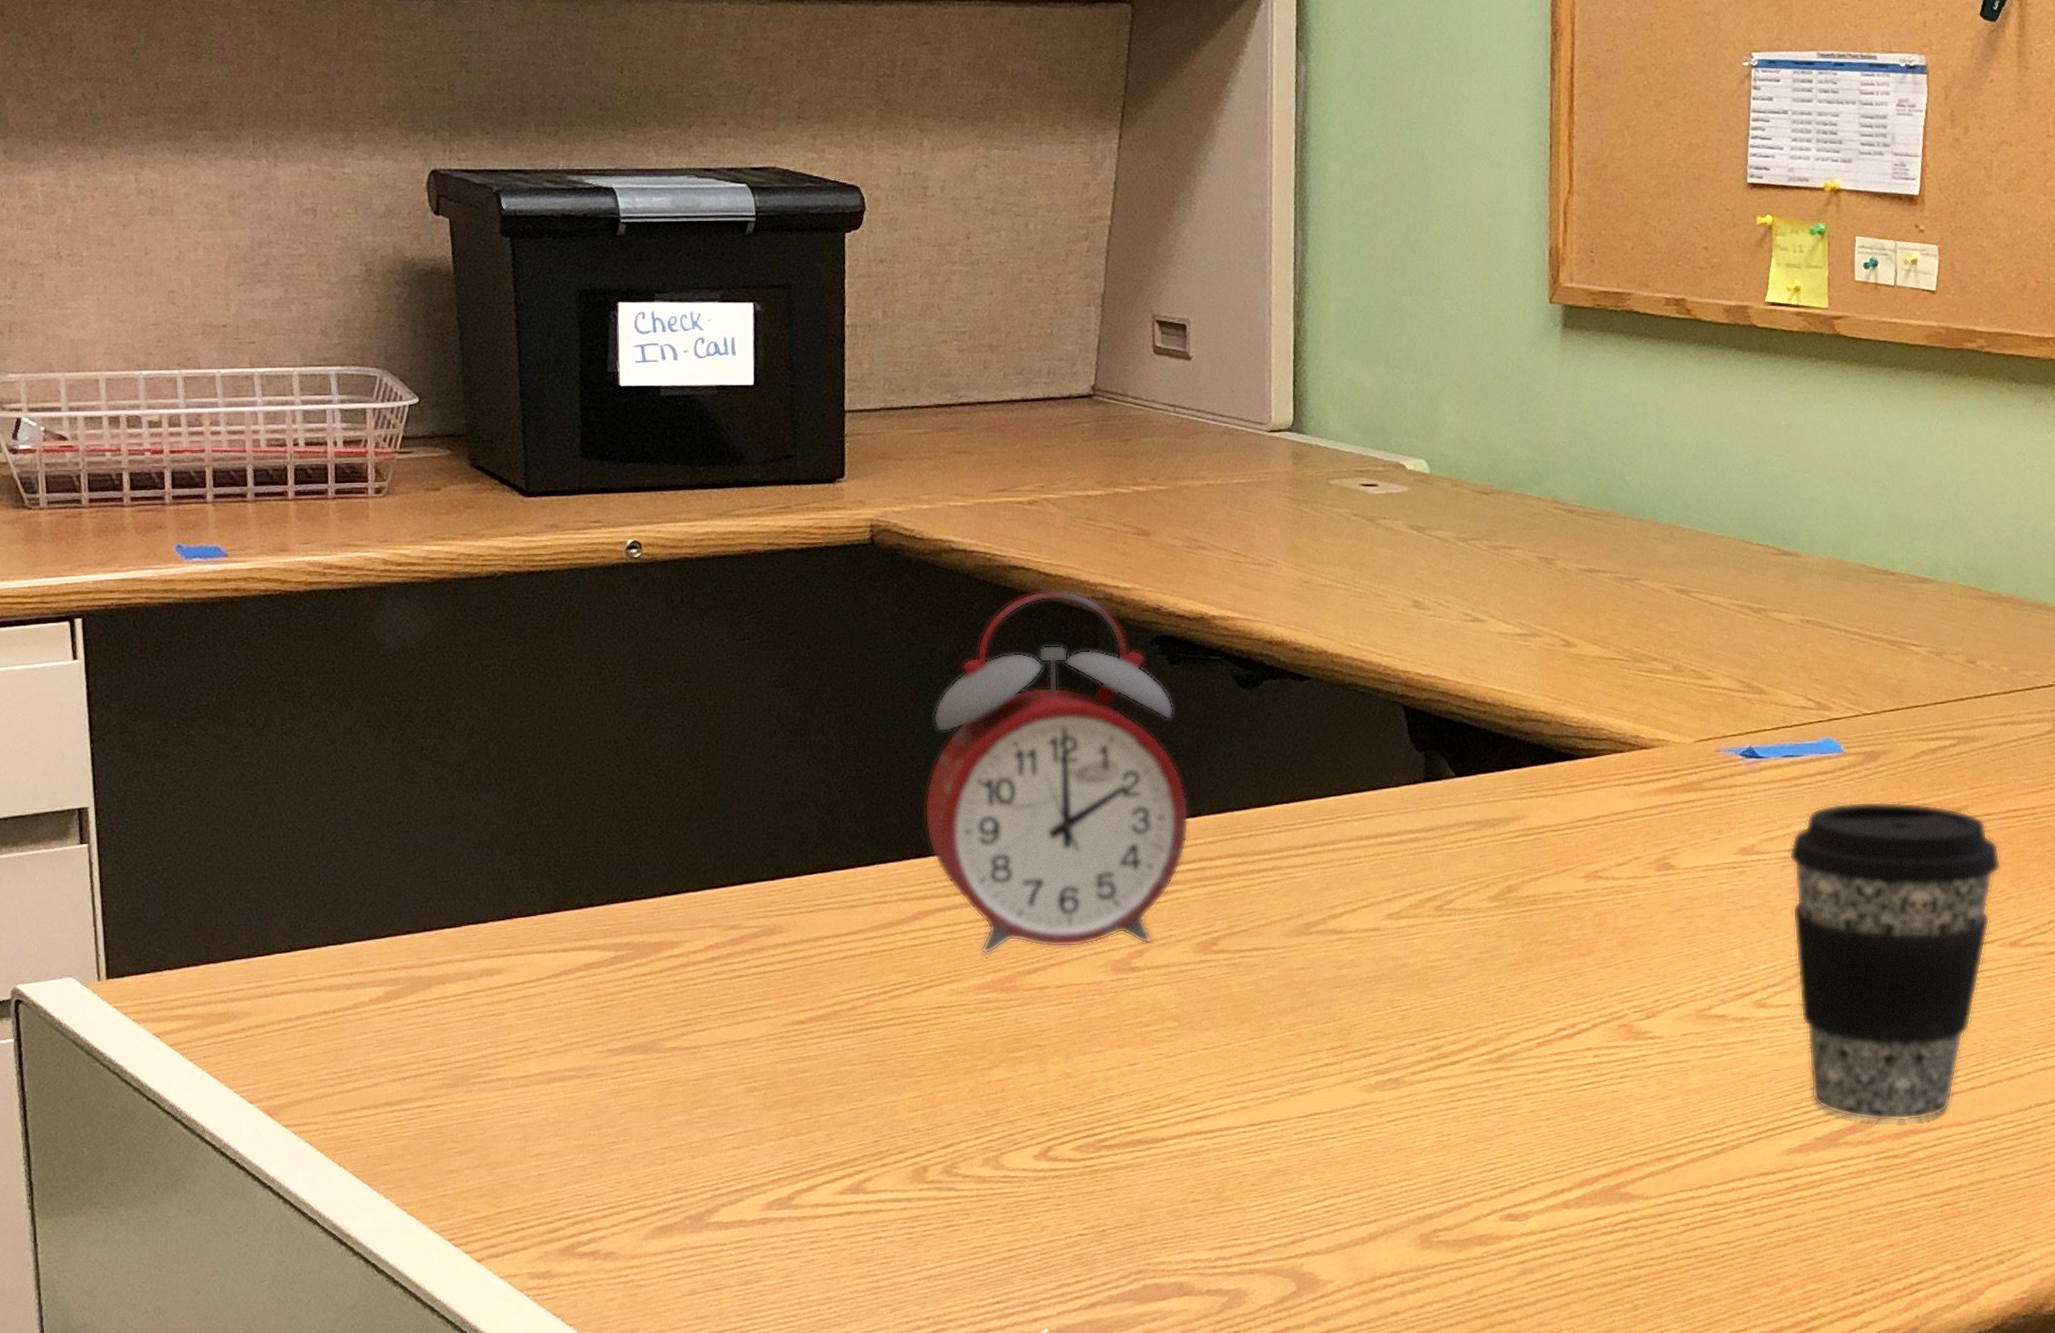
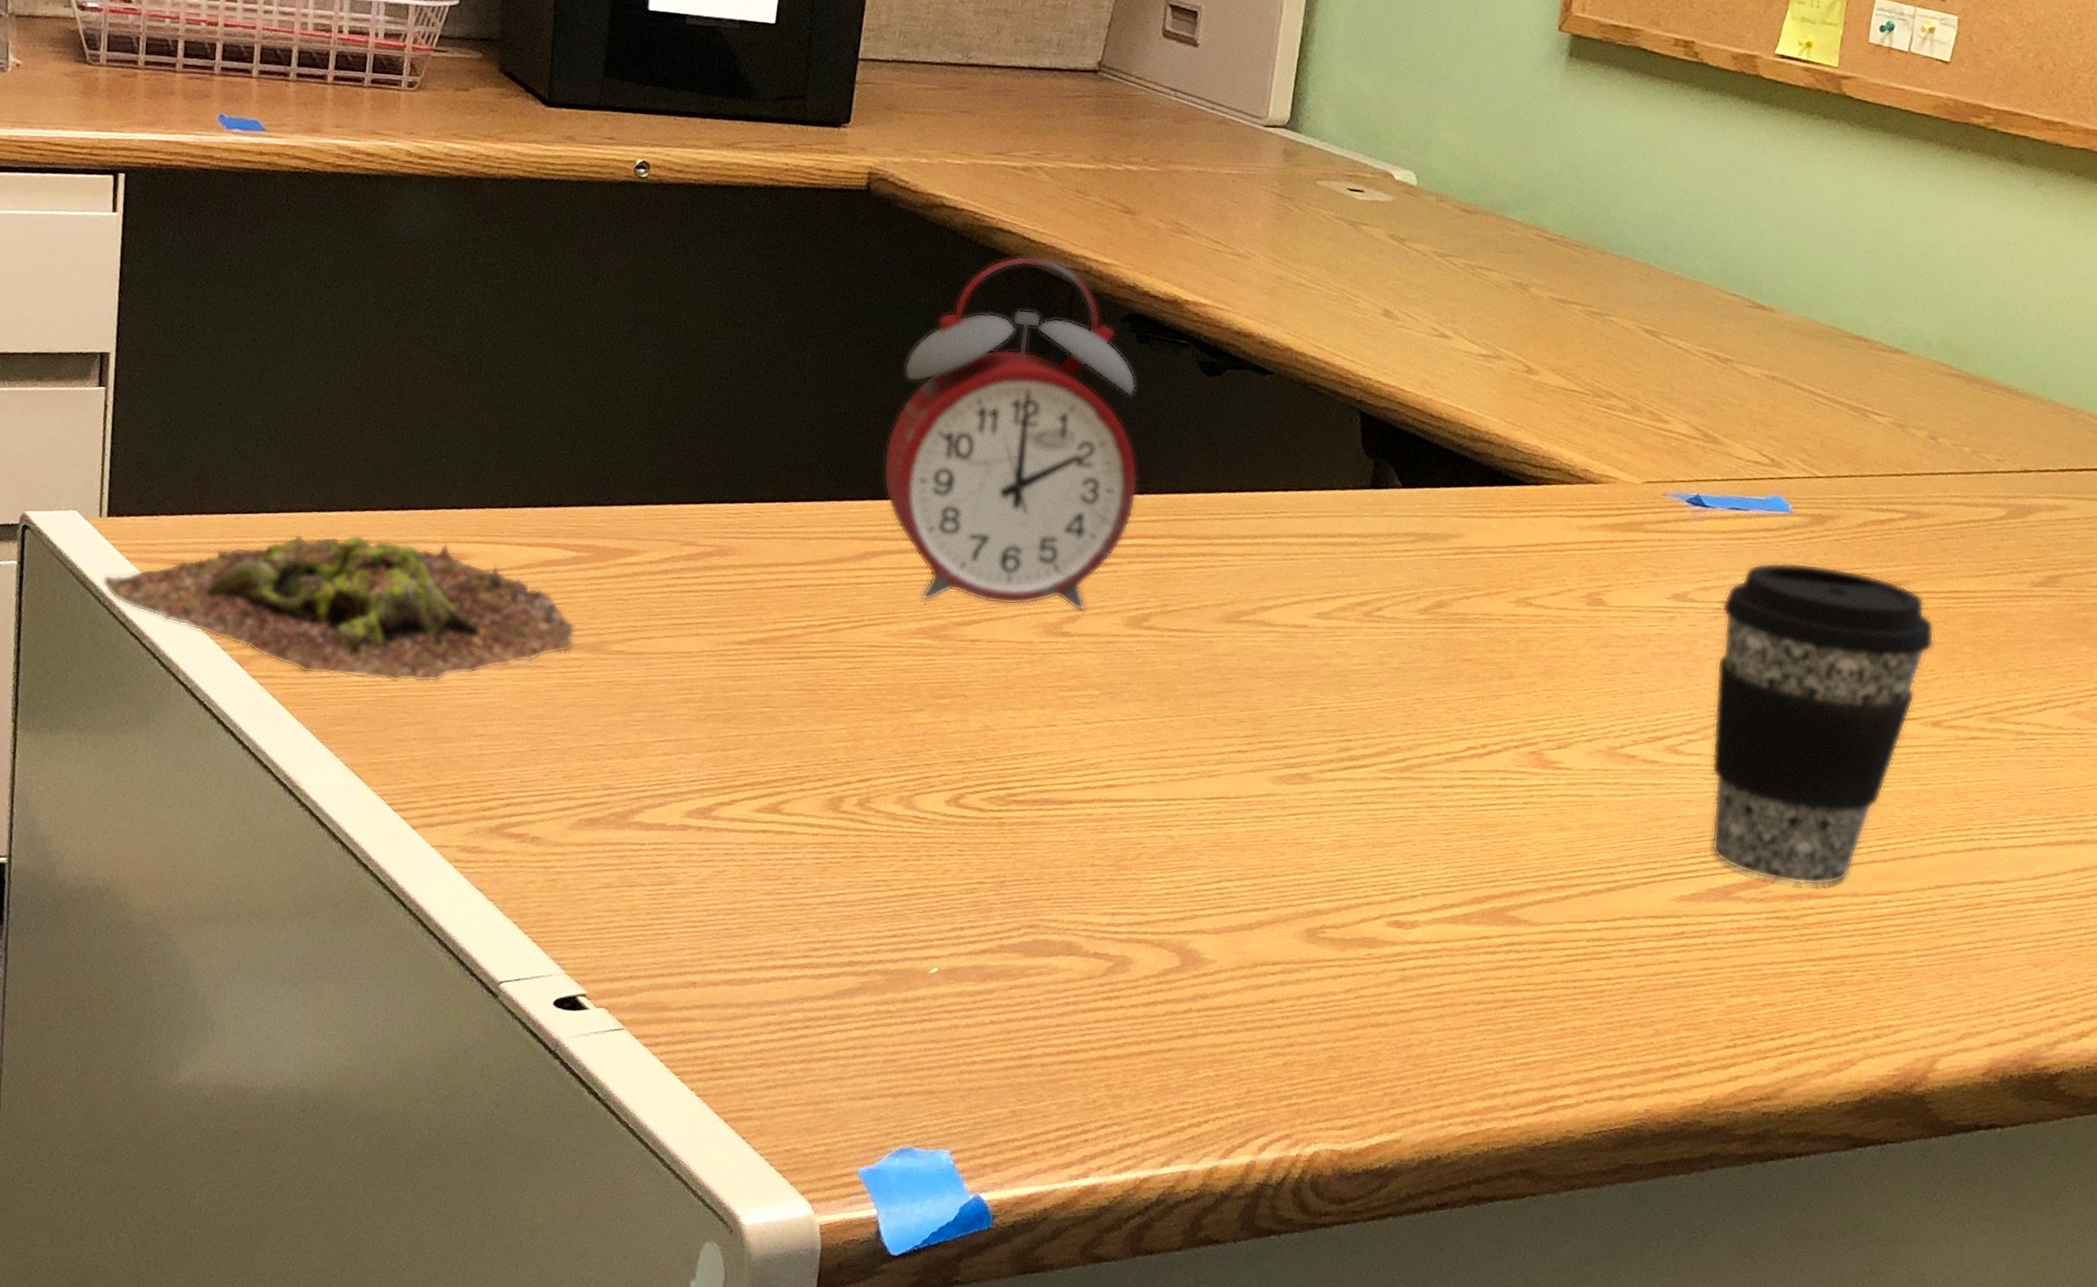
succulent plant: none [110,961,625,1115] -> present [103,533,576,683]

